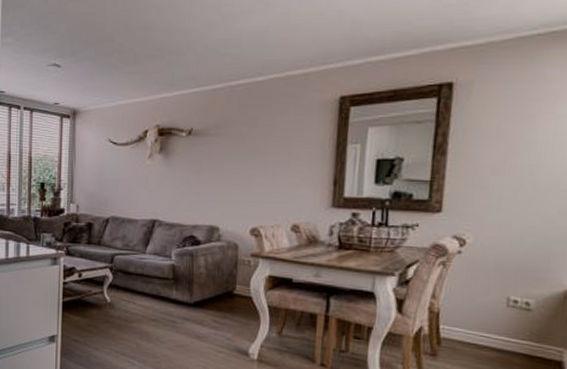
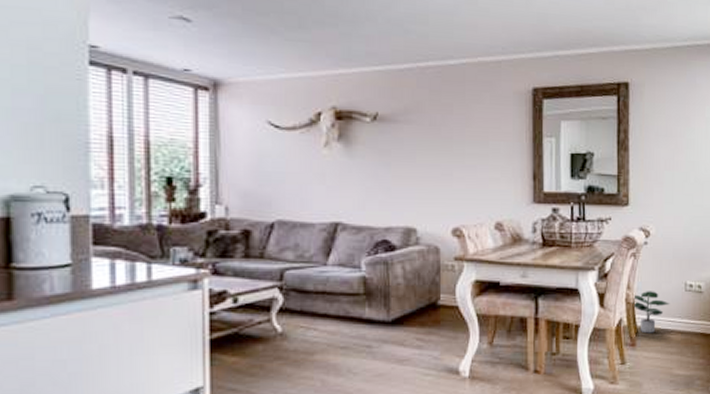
potted plant: none [436,302,485,346] -> present [632,291,670,334]

